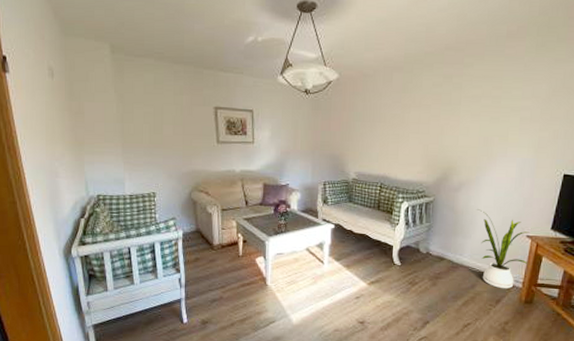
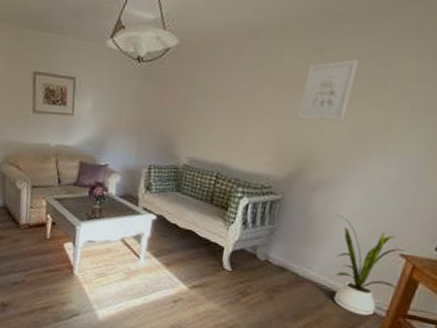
wall art: none [439,84,479,135] -> present [298,59,359,121]

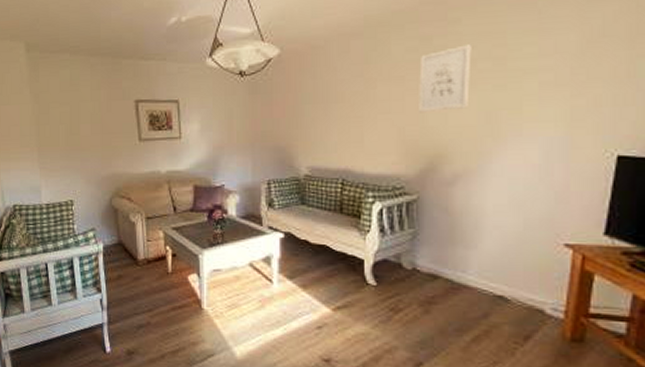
house plant: present [333,215,405,316] -> none [483,209,572,319]

